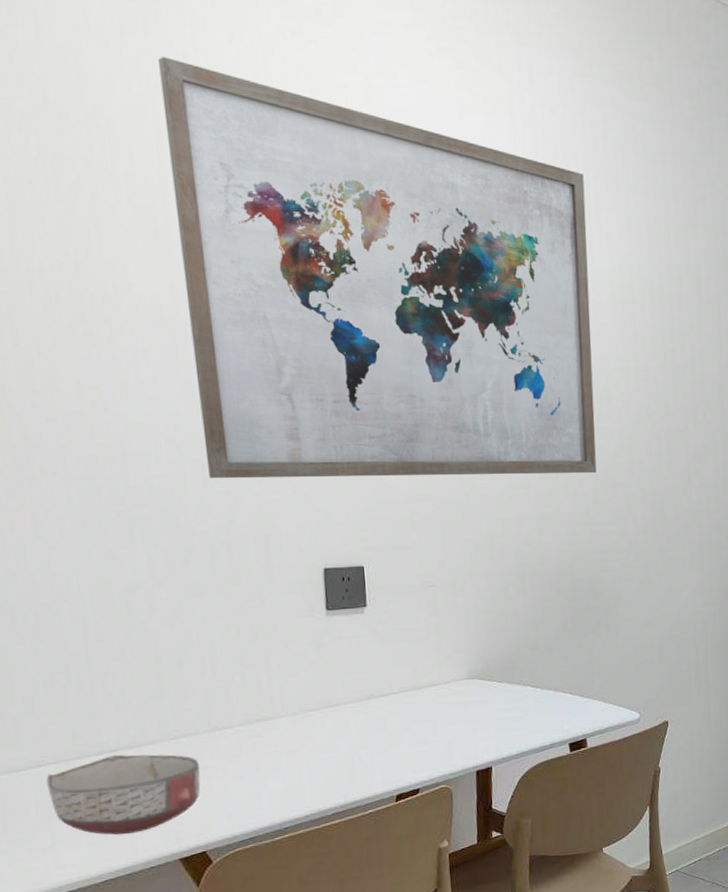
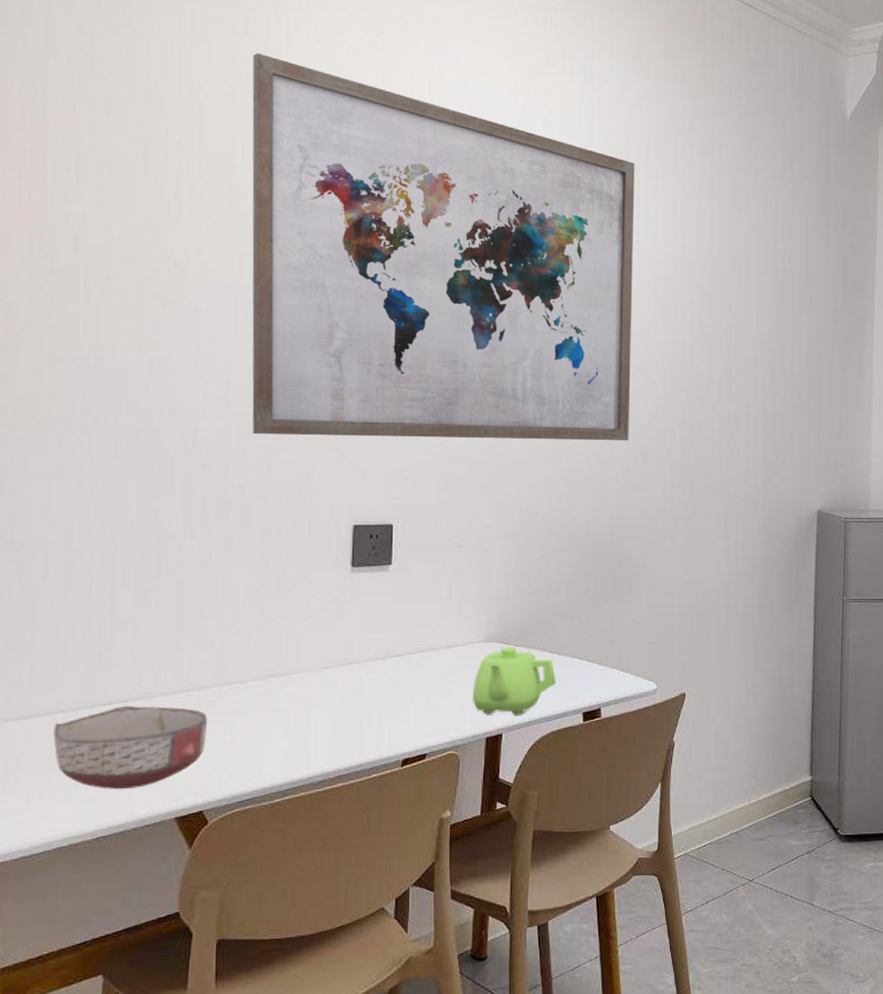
teapot: none [459,683,541,748] -> present [473,647,556,715]

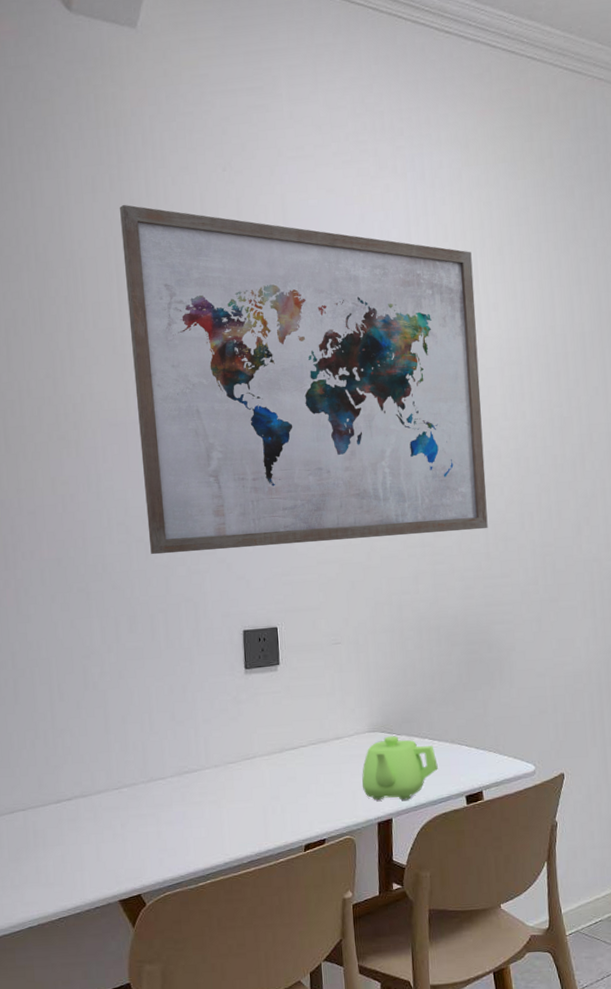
ceramic bowl: present [53,705,208,790] -> none [17,802,138,877]

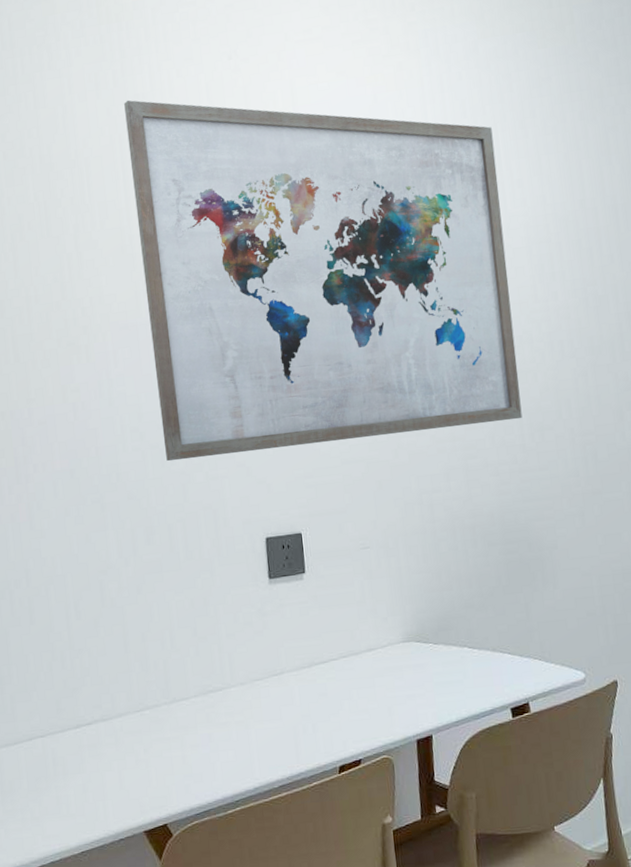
teapot: present [362,735,438,800] -> none [397,645,480,715]

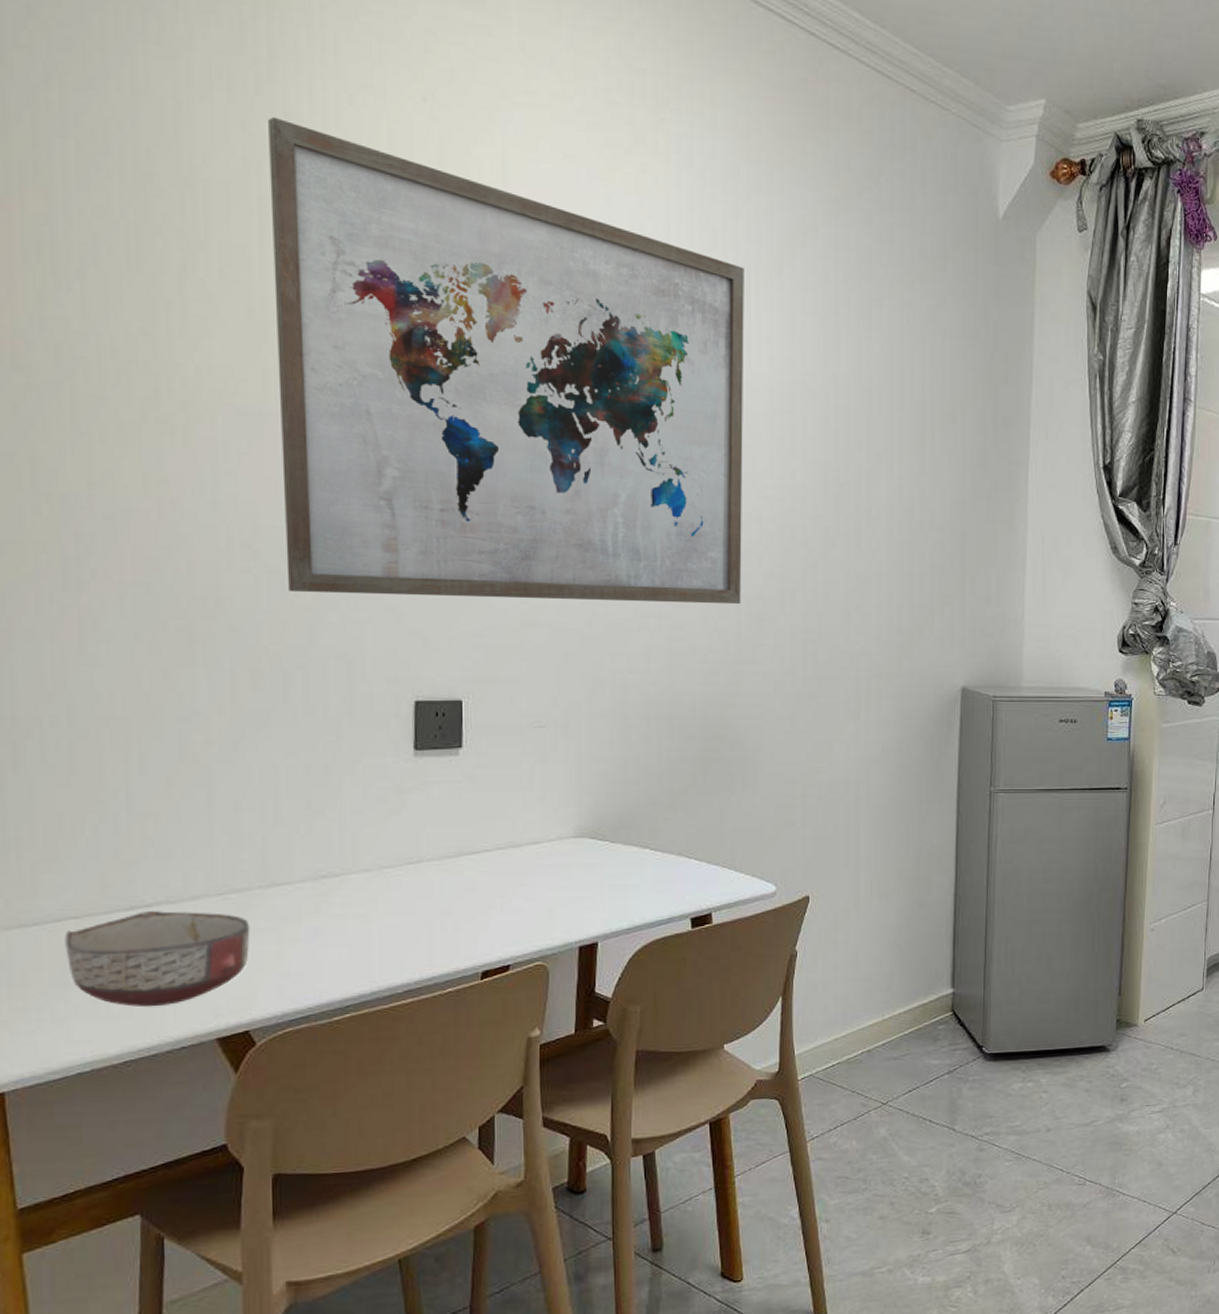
ceramic bowl: none [35,727,162,807] -> present [65,910,250,1007]

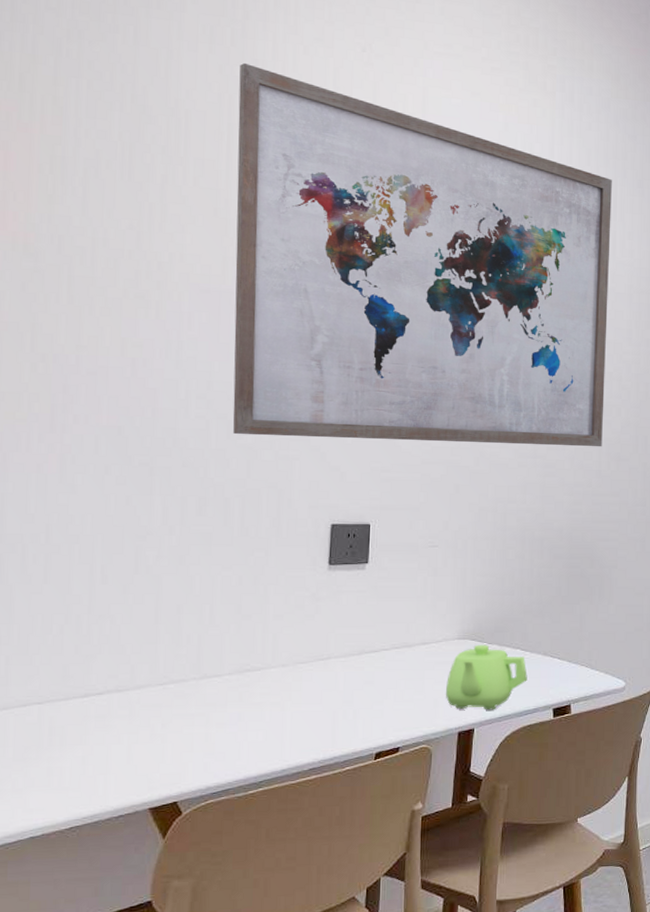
ceramic bowl: present [65,910,250,1007] -> none [28,697,184,781]
teapot: none [563,843,659,921] -> present [446,644,528,710]

